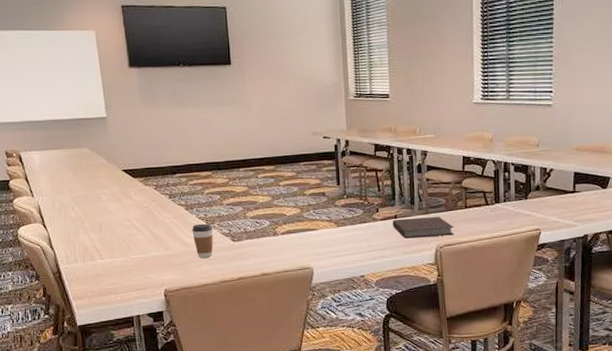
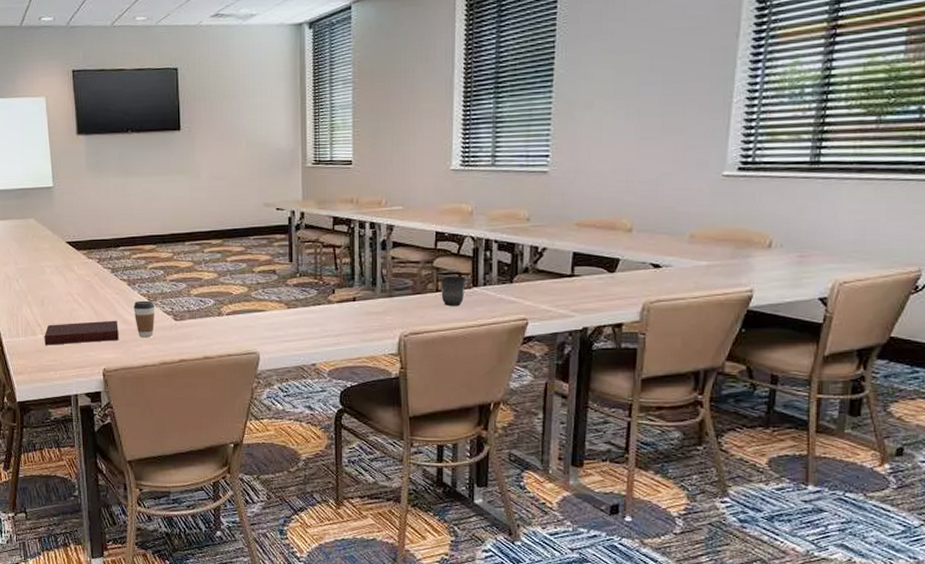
notebook: none [103,243,179,270] -> present [44,320,119,345]
notebook: present [392,216,455,239] -> none [350,300,422,324]
mug: none [468,194,490,220] -> present [440,275,467,306]

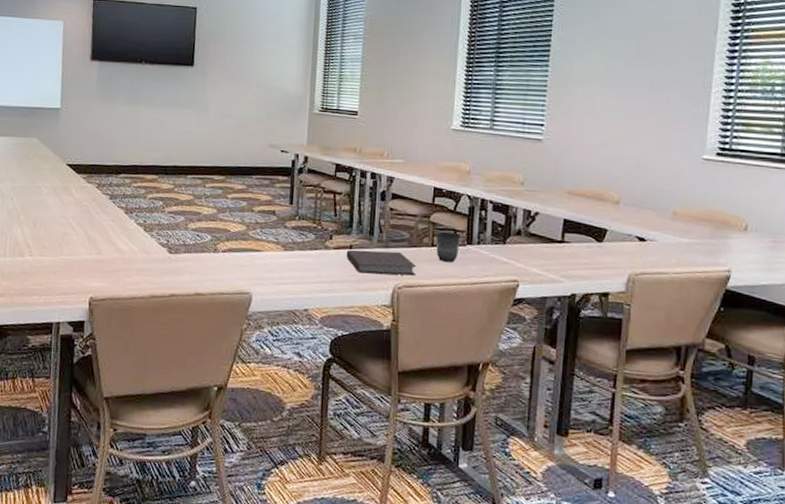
notebook: present [44,320,119,345] -> none [31,246,111,269]
coffee cup: present [133,300,156,338] -> none [128,230,151,269]
notebook: none [350,300,422,324] -> present [346,249,417,276]

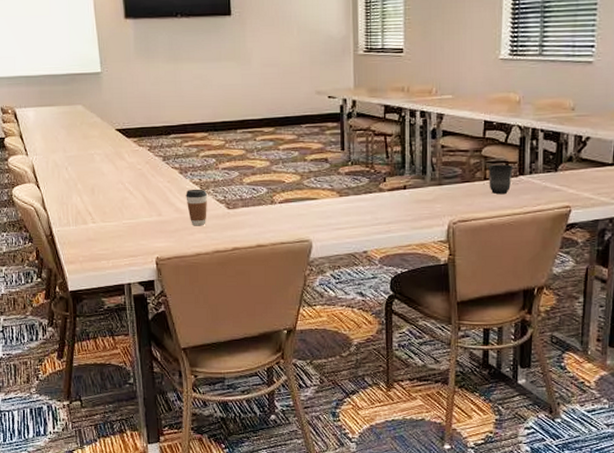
coffee cup: none [128,230,151,269] -> present [186,189,208,226]
notebook: present [346,249,417,276] -> none [401,188,471,212]

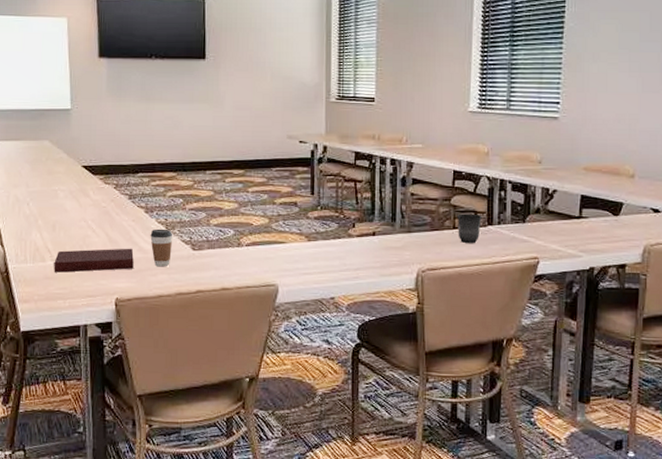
notebook: none [95,208,171,234] -> present [54,248,134,273]

